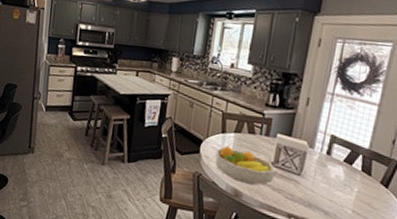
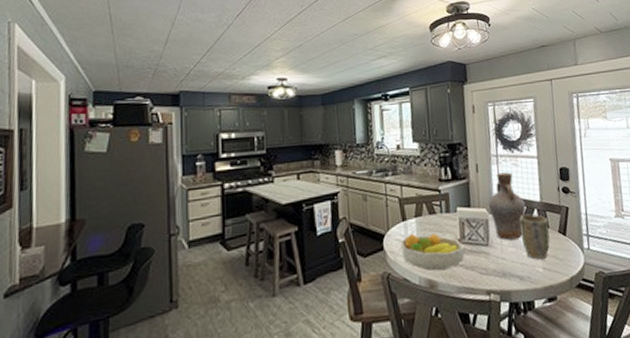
vase: none [310,111,352,178] -> present [489,172,527,240]
plant pot: none [336,157,373,203] -> present [519,214,550,260]

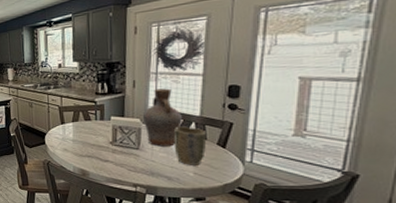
fruit bowl: present [400,233,465,271] -> none [58,134,116,164]

